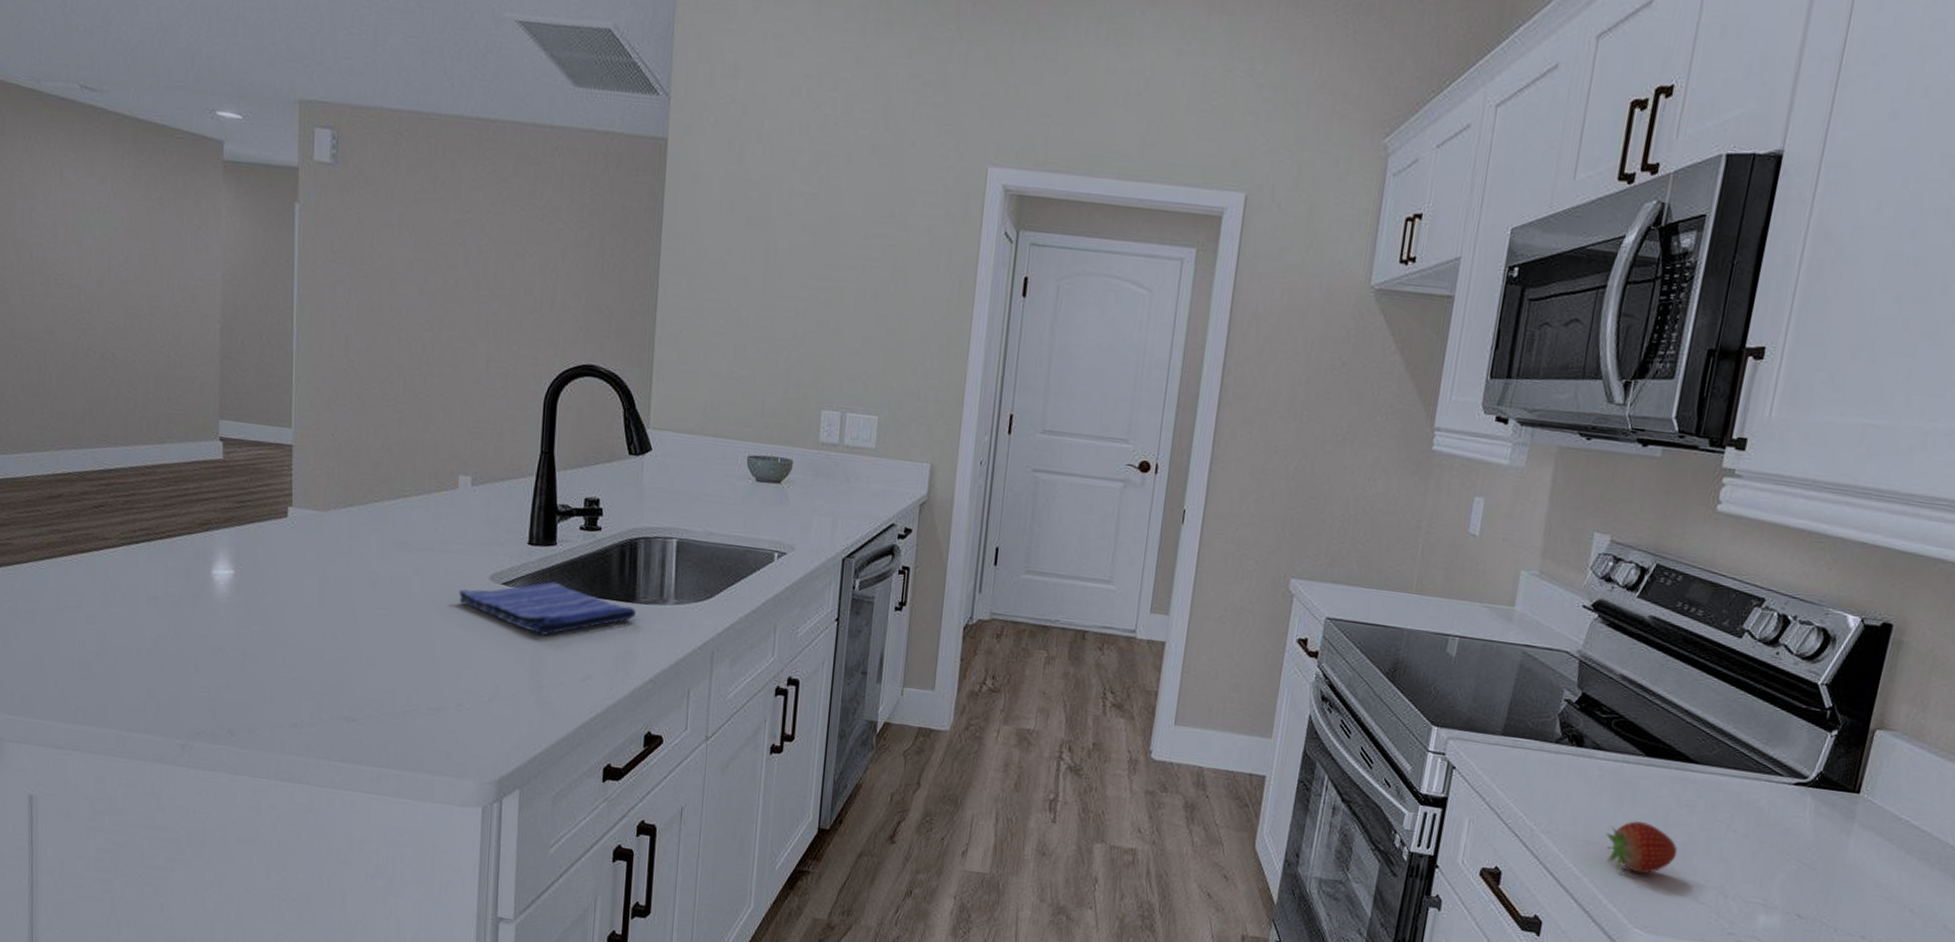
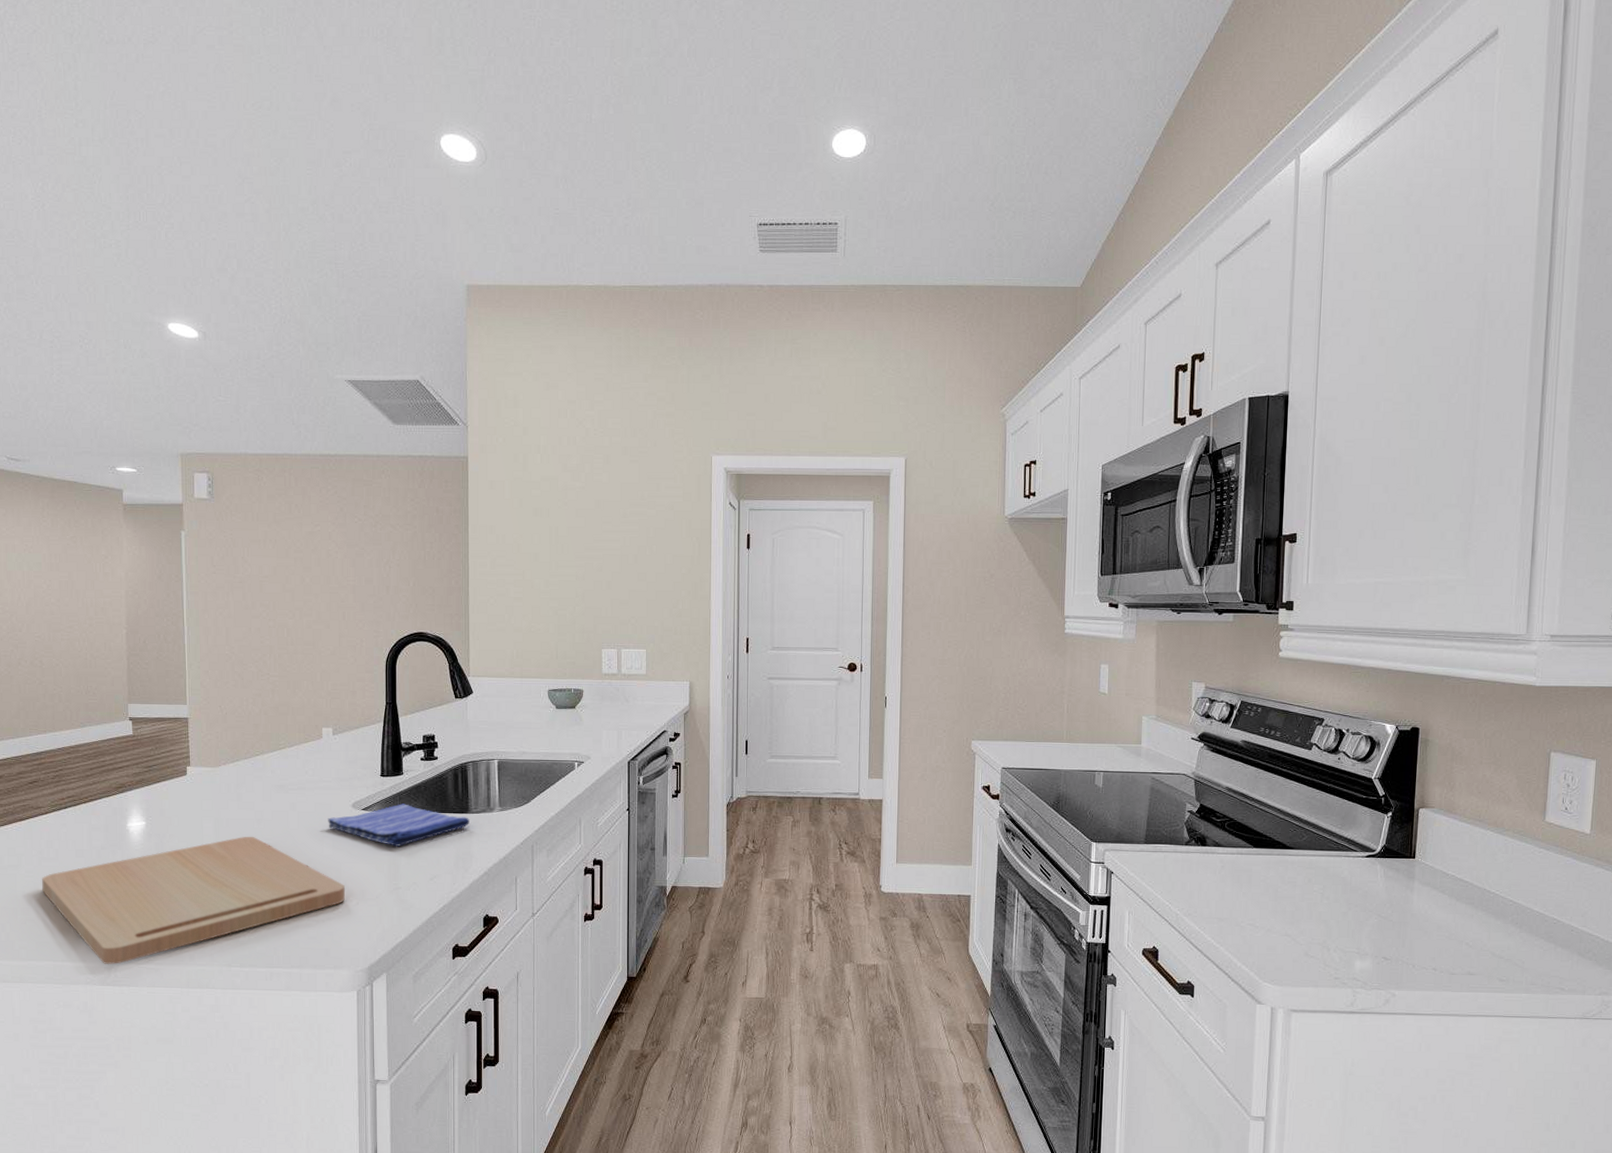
cutting board: none [106,601,475,742] -> present [42,836,345,965]
fruit: present [1606,821,1678,874] -> none [1233,899,1288,939]

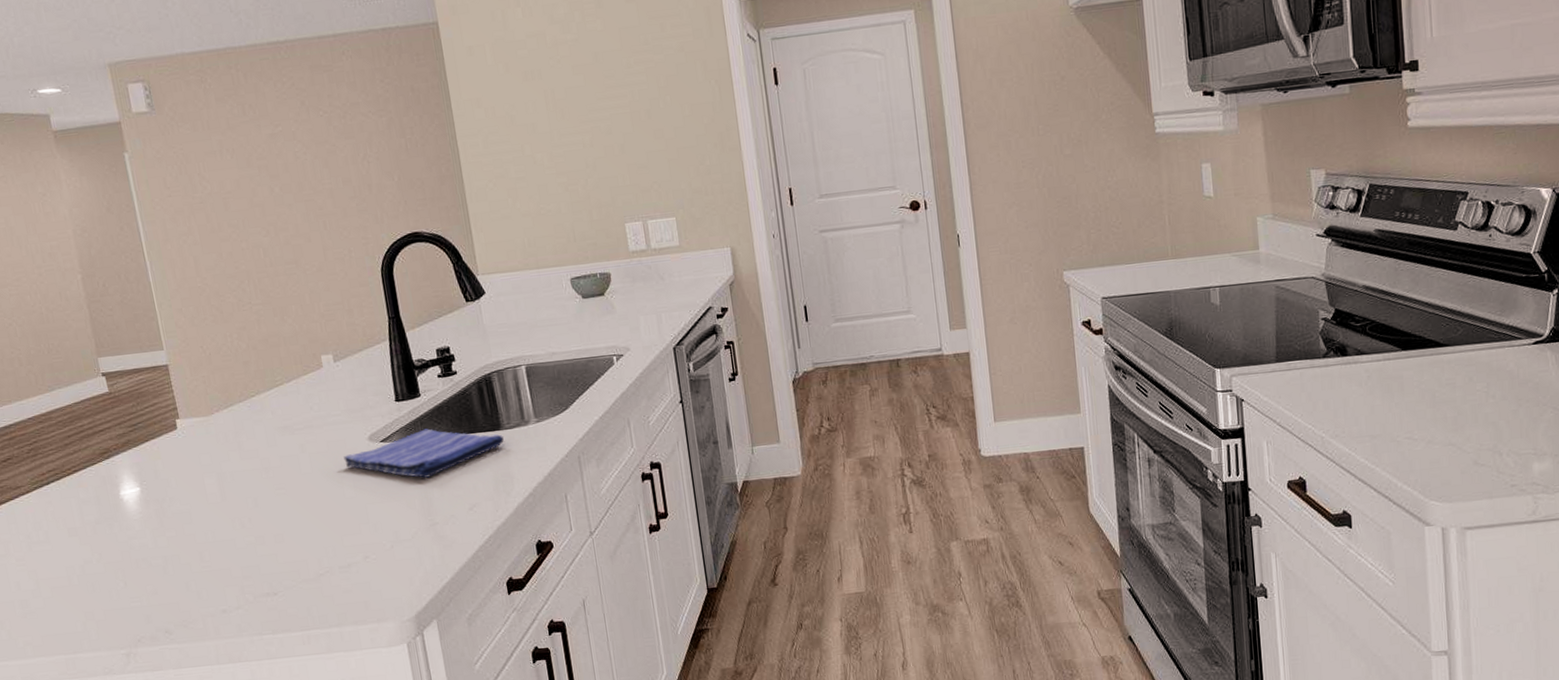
cutting board: present [42,836,345,965] -> none [35,487,377,651]

